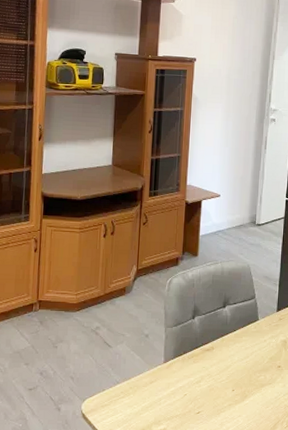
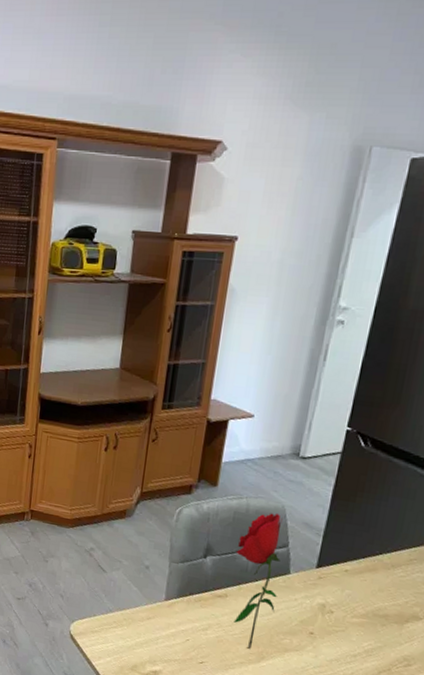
flower: none [217,272,251,391] -> present [233,513,283,649]

